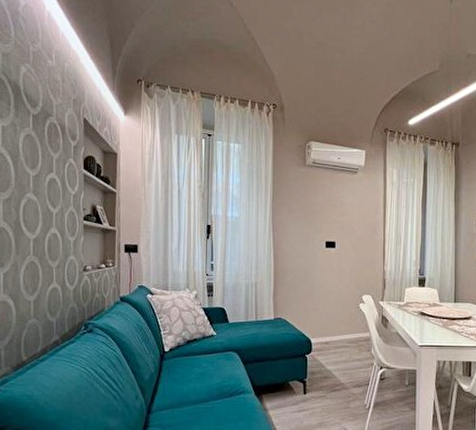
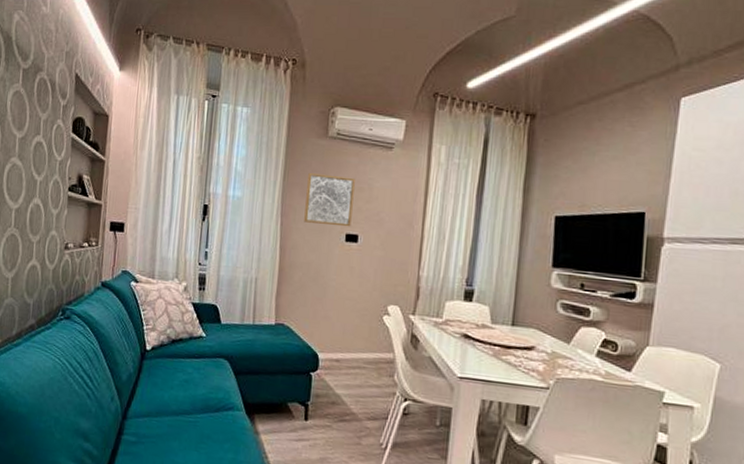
wall art: none [292,195,330,236] -> present [304,173,355,227]

